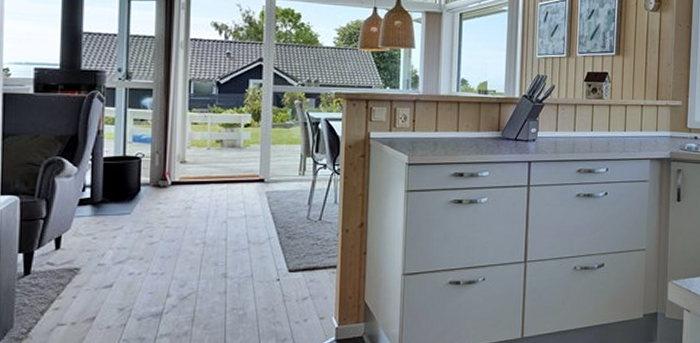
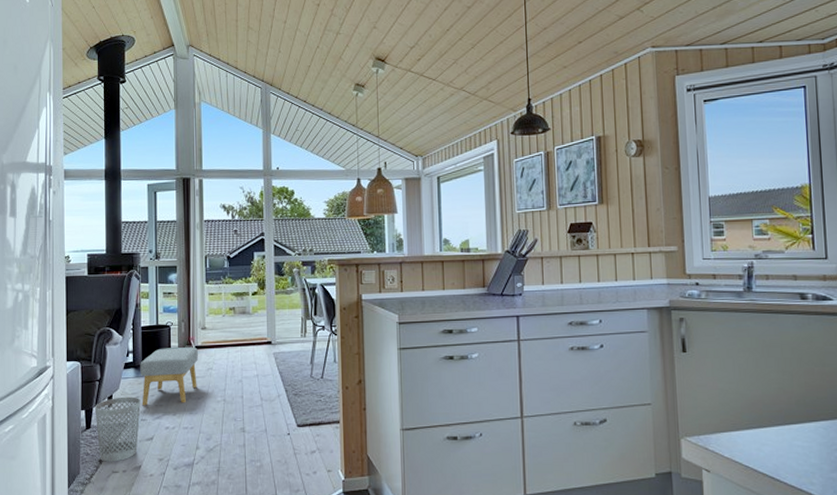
wastebasket: none [36,238,98,313] -> present [95,396,141,462]
footstool: none [99,183,174,249] -> present [140,347,198,406]

